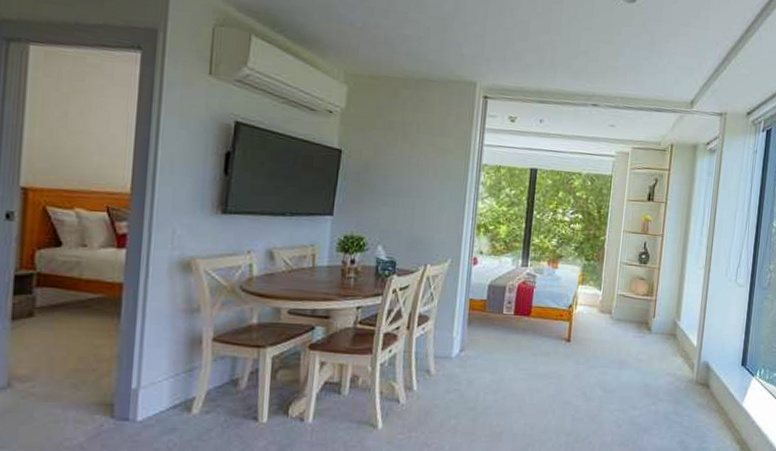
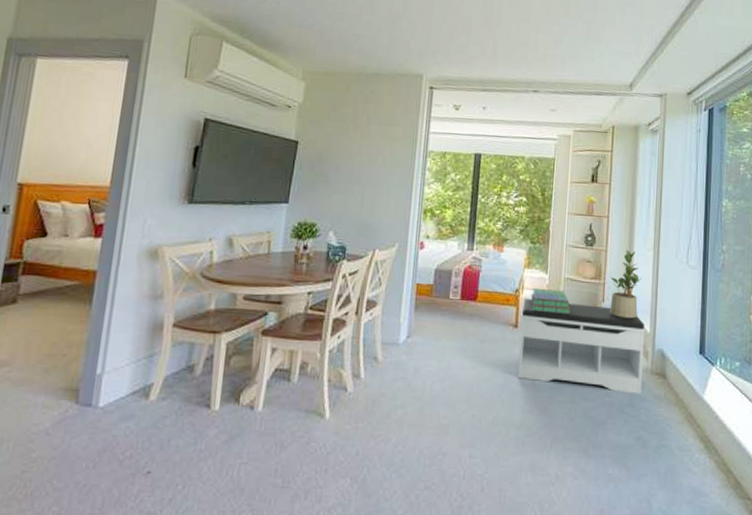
bench: none [569,314,693,403] -> present [517,299,645,394]
stack of books: none [583,303,622,329] -> present [530,287,571,314]
potted plant: none [660,268,692,333] -> present [610,250,642,319]

